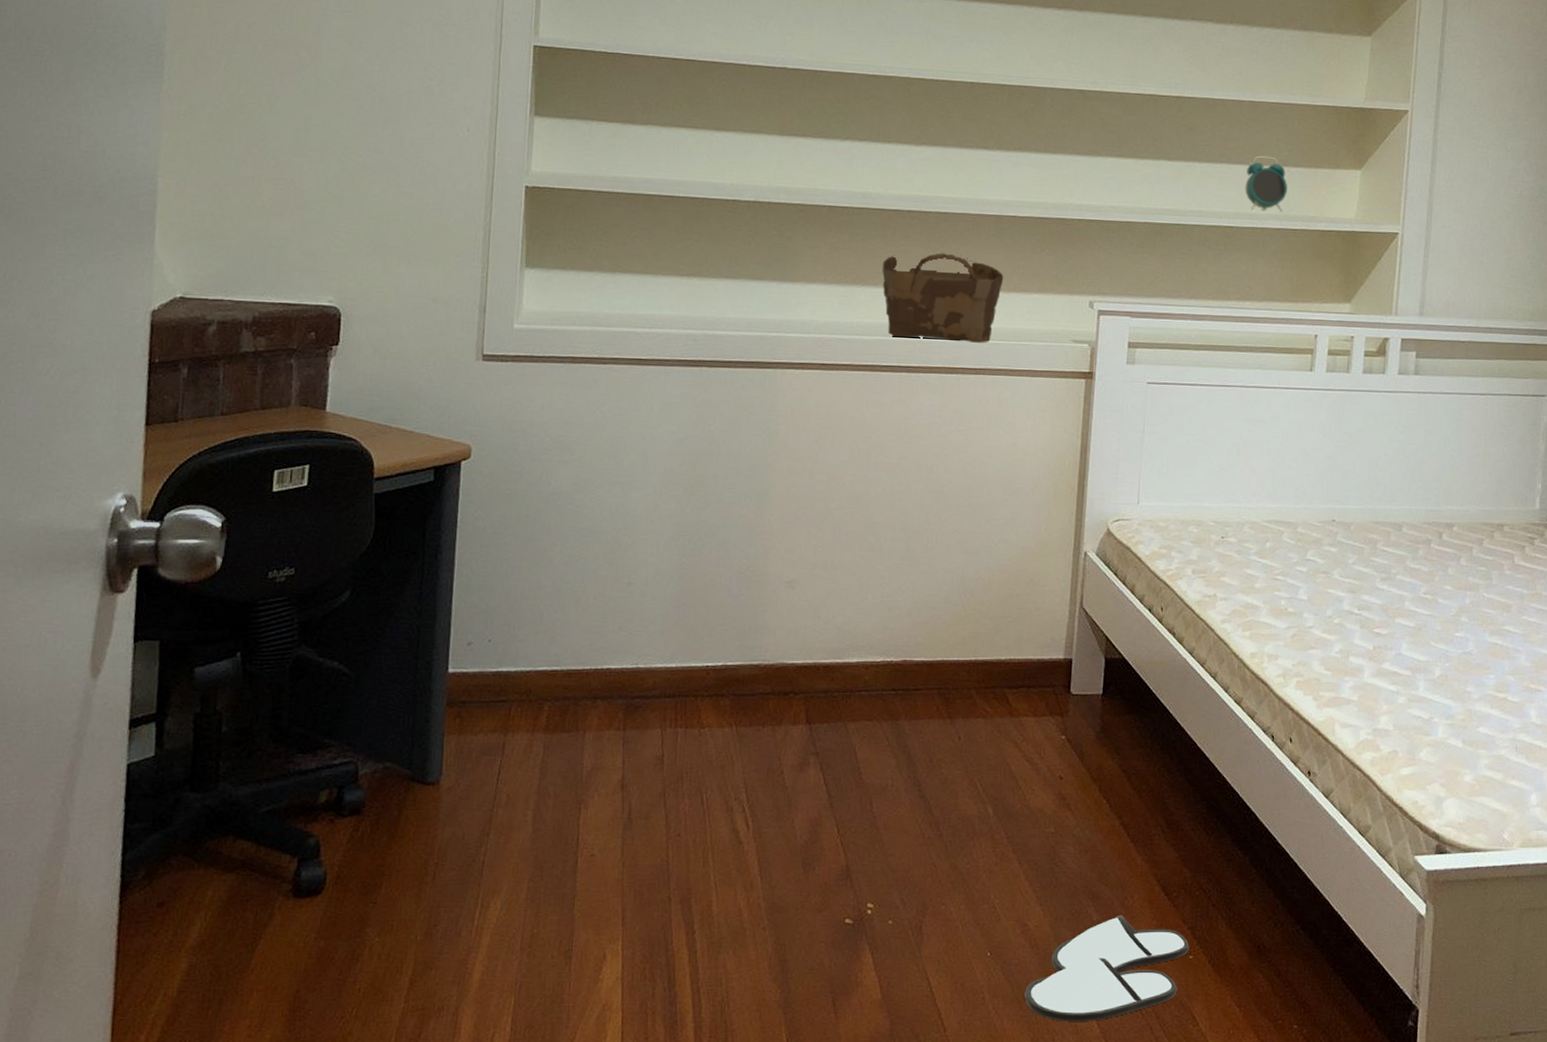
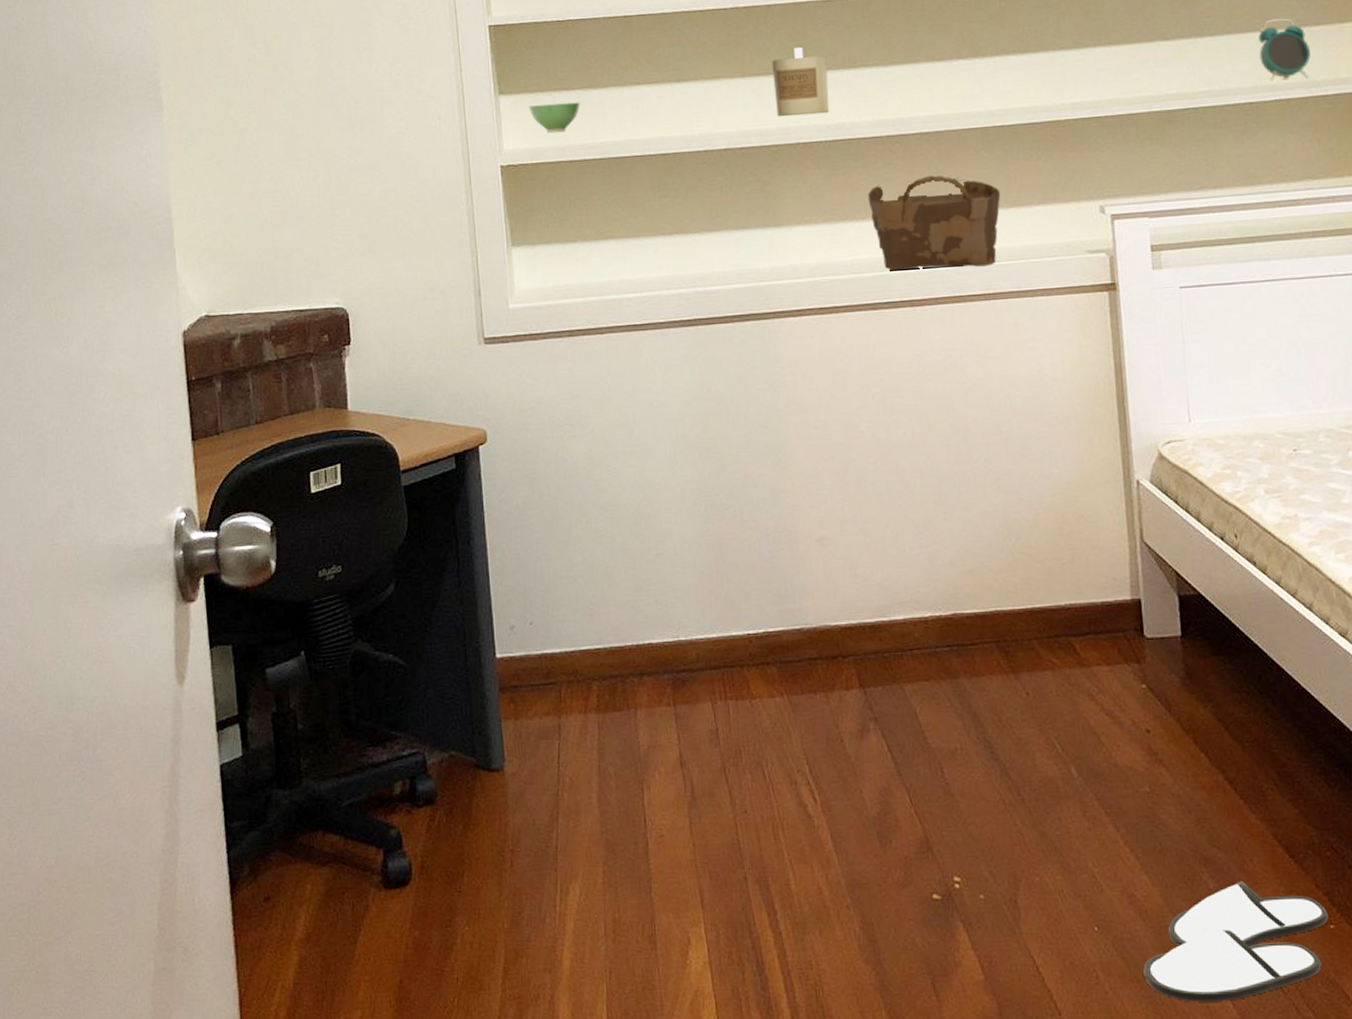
bowl: none [563,131,617,162] -> present [528,102,581,134]
candle: none [808,115,864,182] -> present [771,47,830,117]

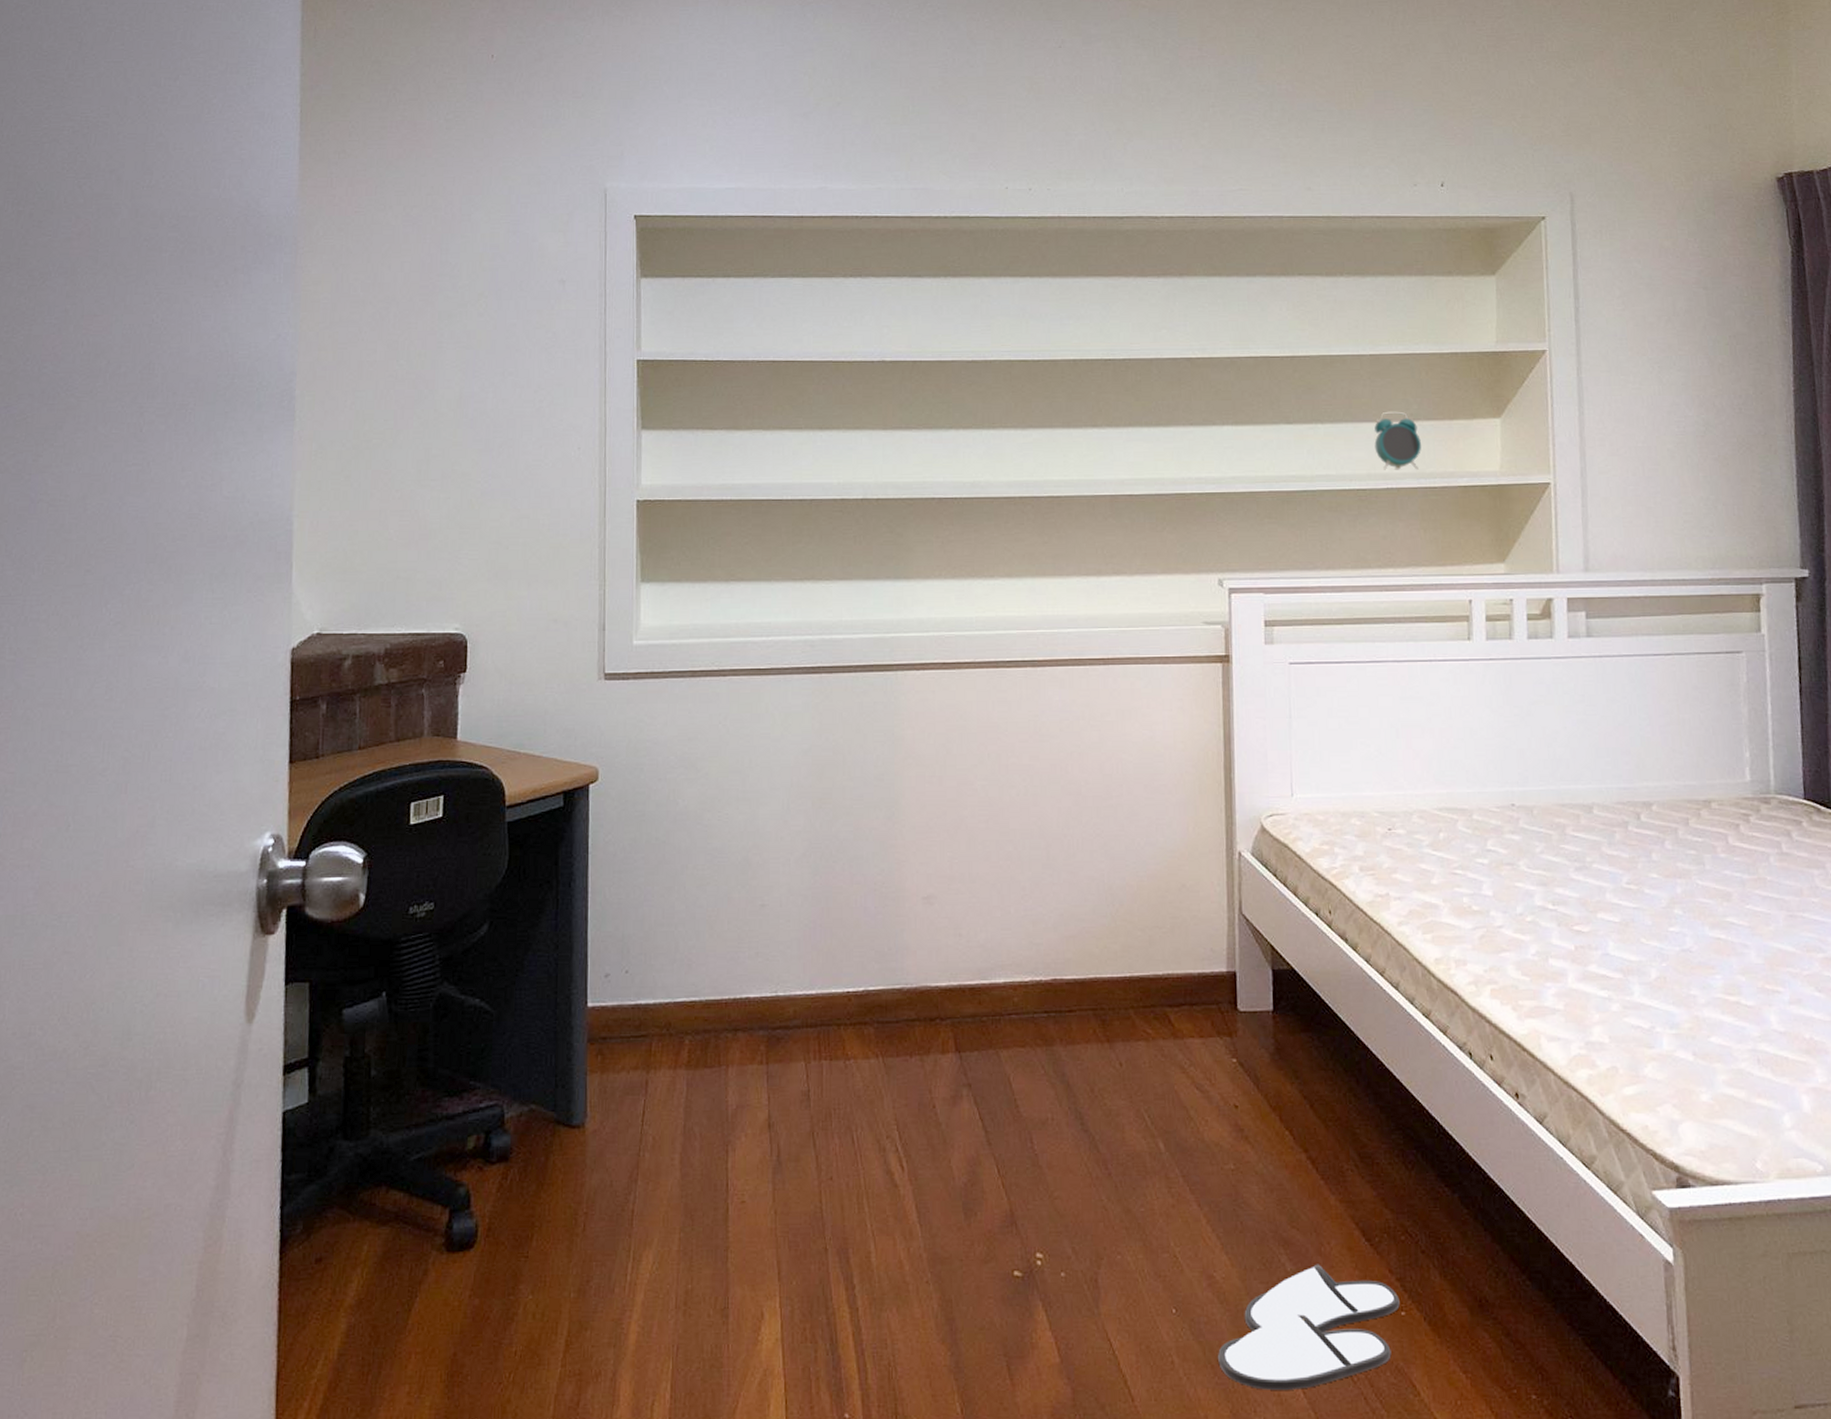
bowl: present [528,102,581,134] -> none [670,442,722,471]
candle: present [771,47,830,117] -> none [913,405,967,471]
woven basket: present [867,175,1001,271] -> none [997,538,1125,632]

